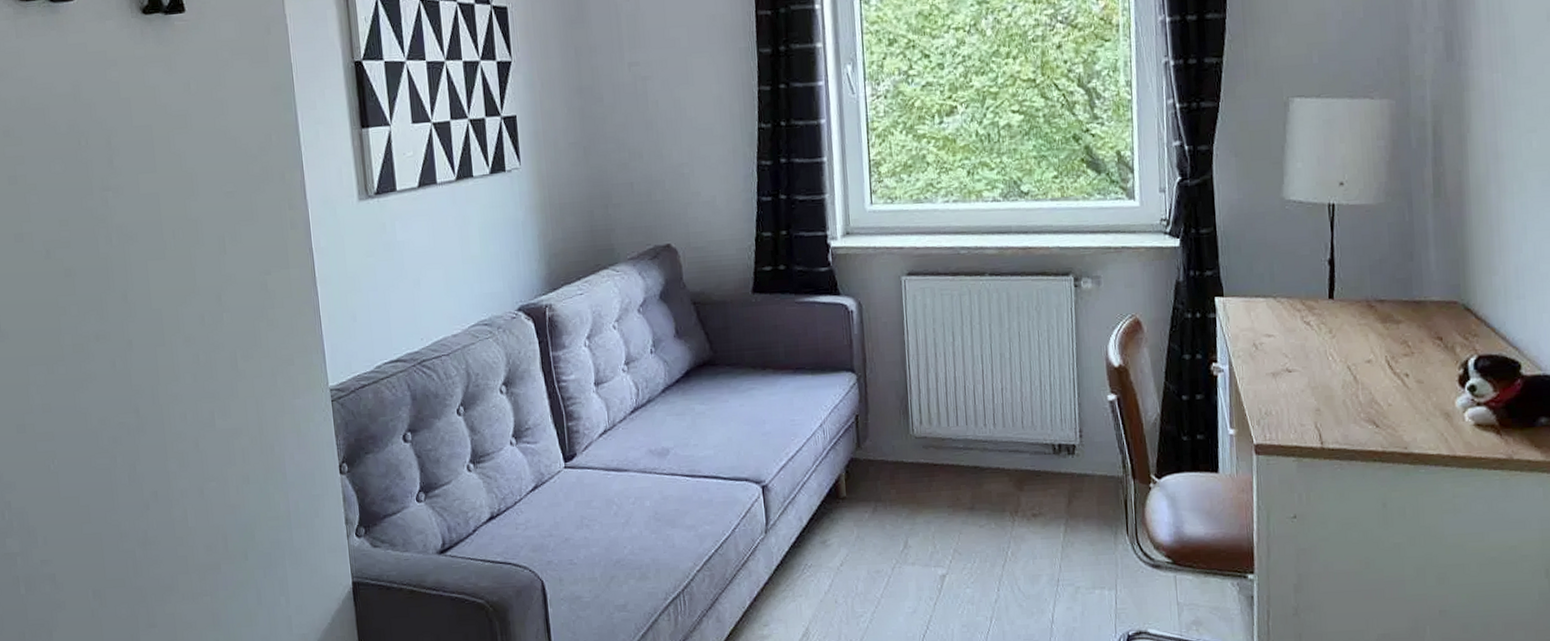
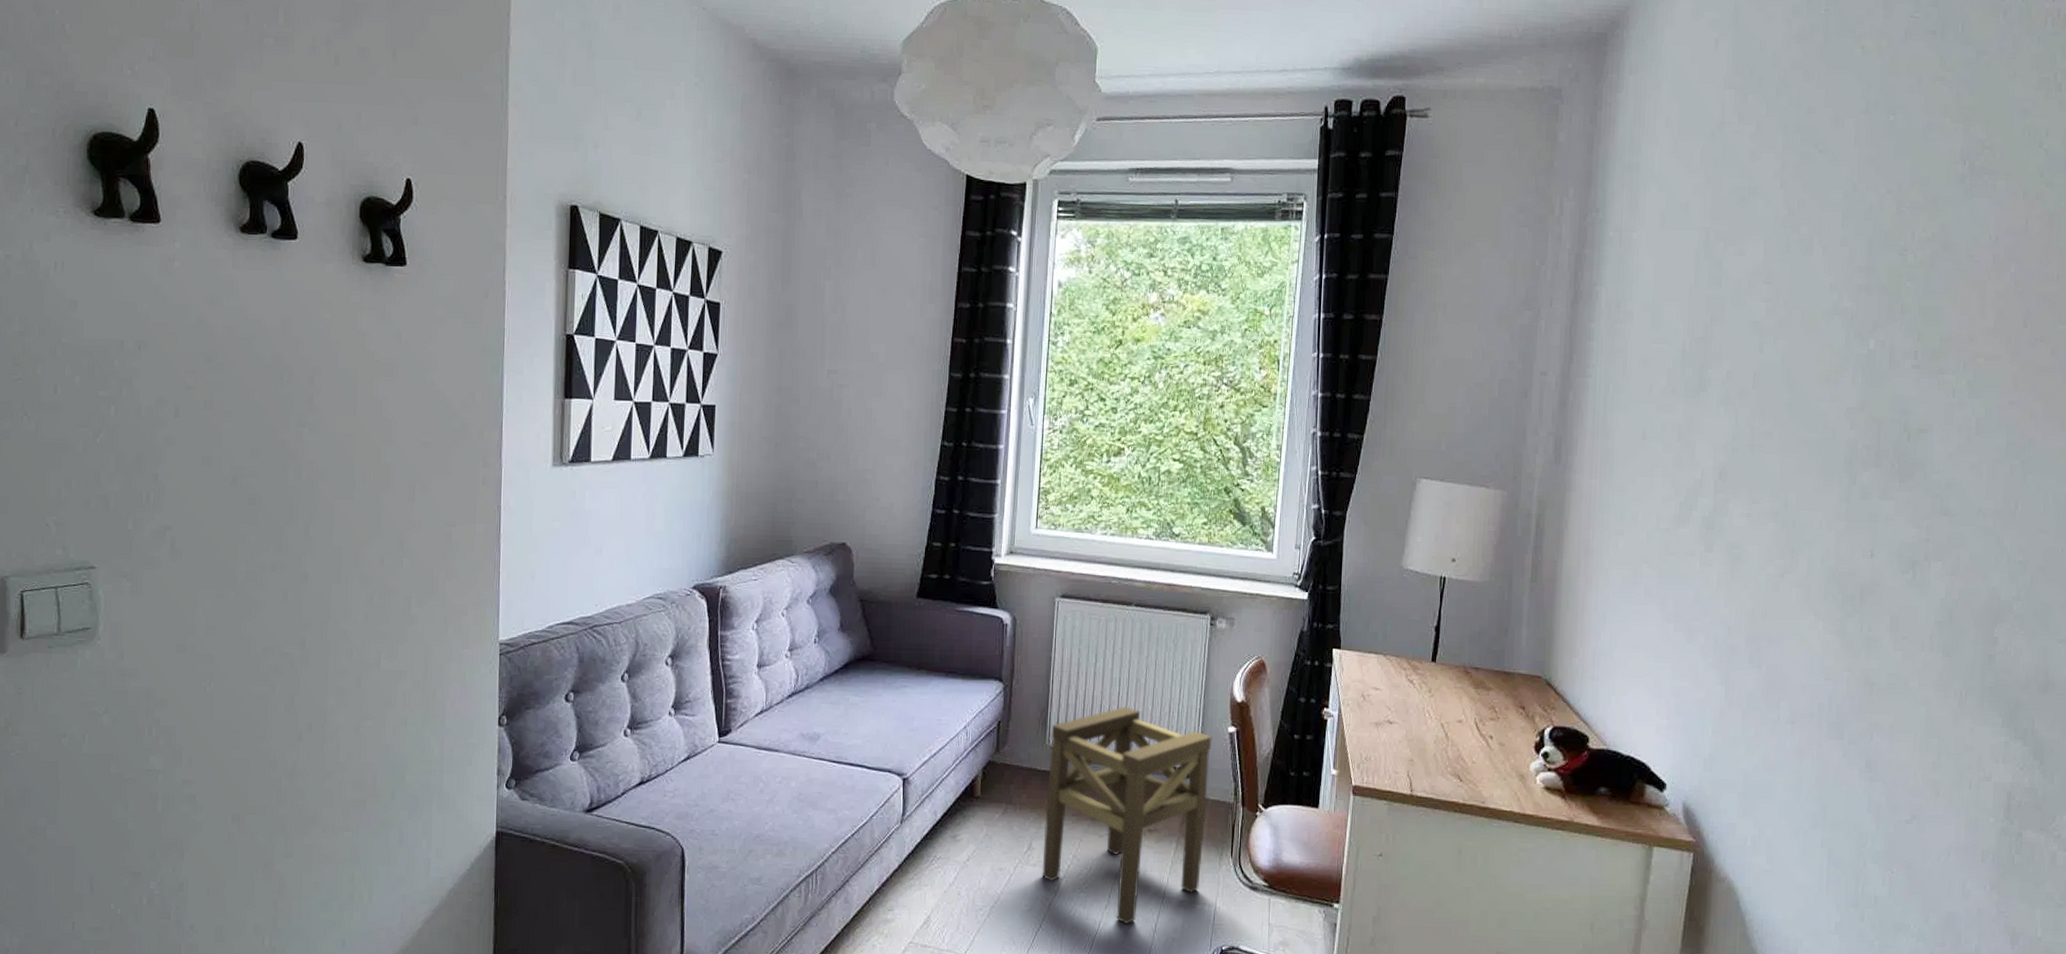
stool: none [914,385,1096,618] -> present [1042,706,1212,925]

